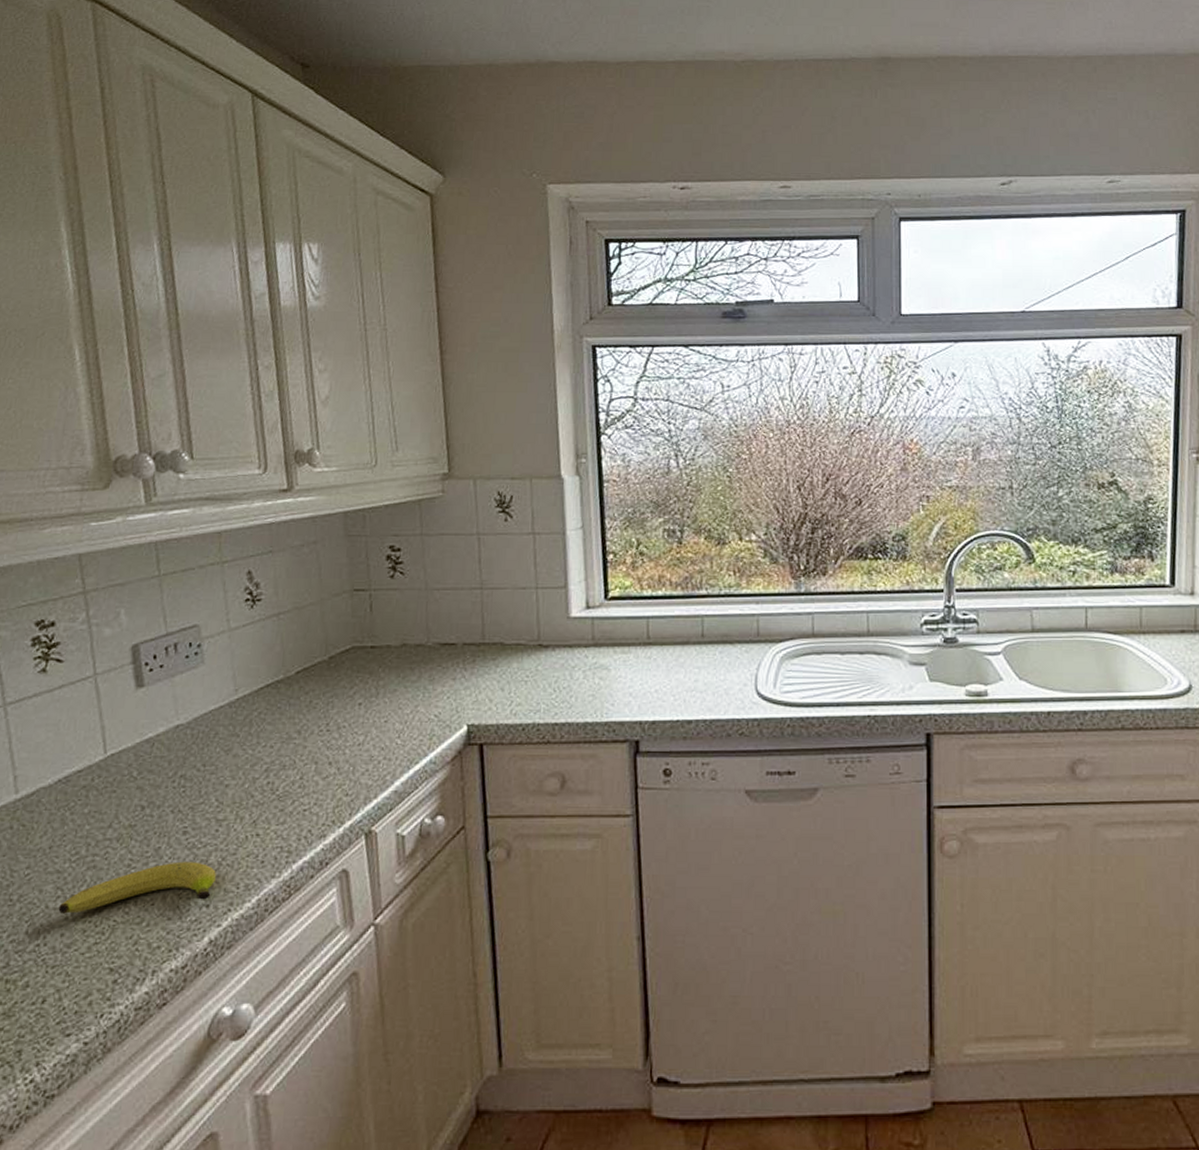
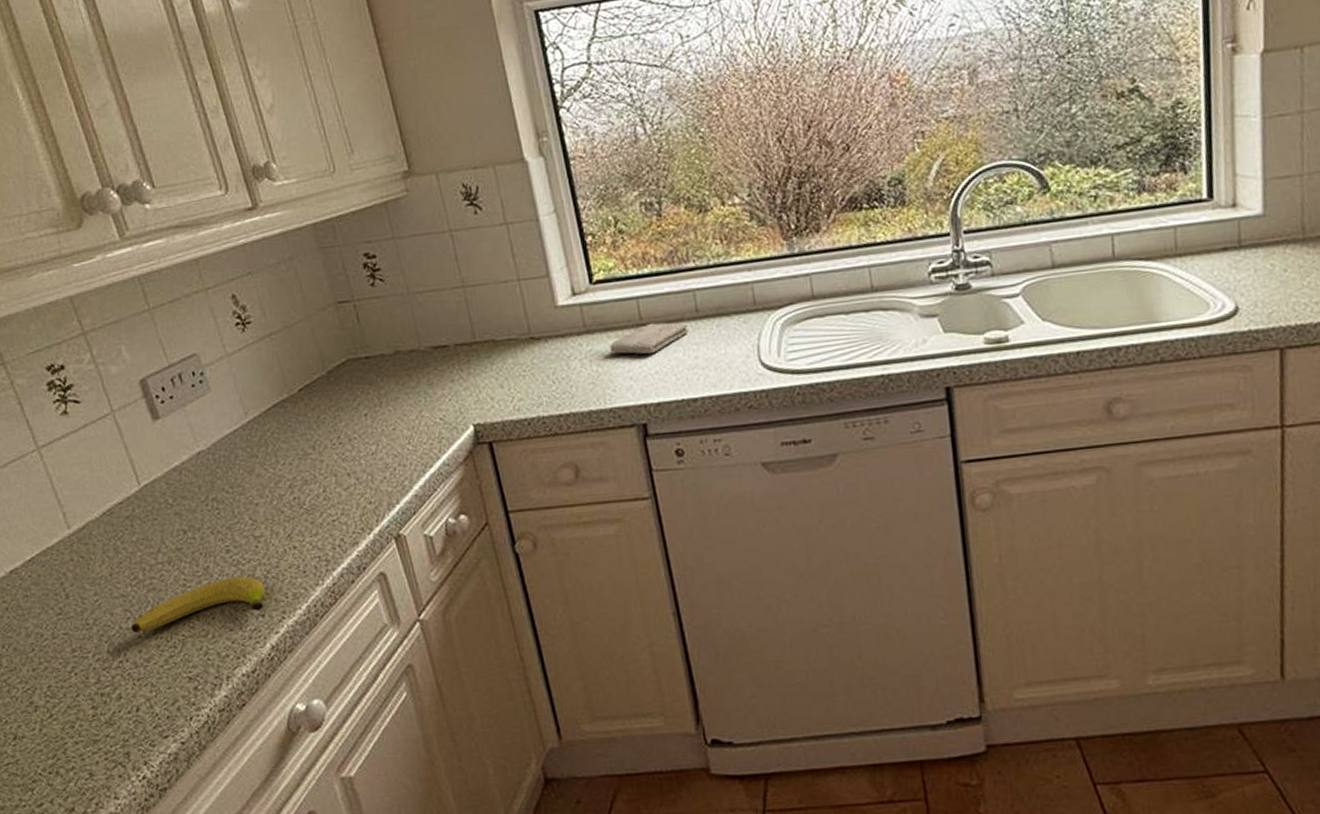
washcloth: none [614,643,692,673] -> present [610,322,689,355]

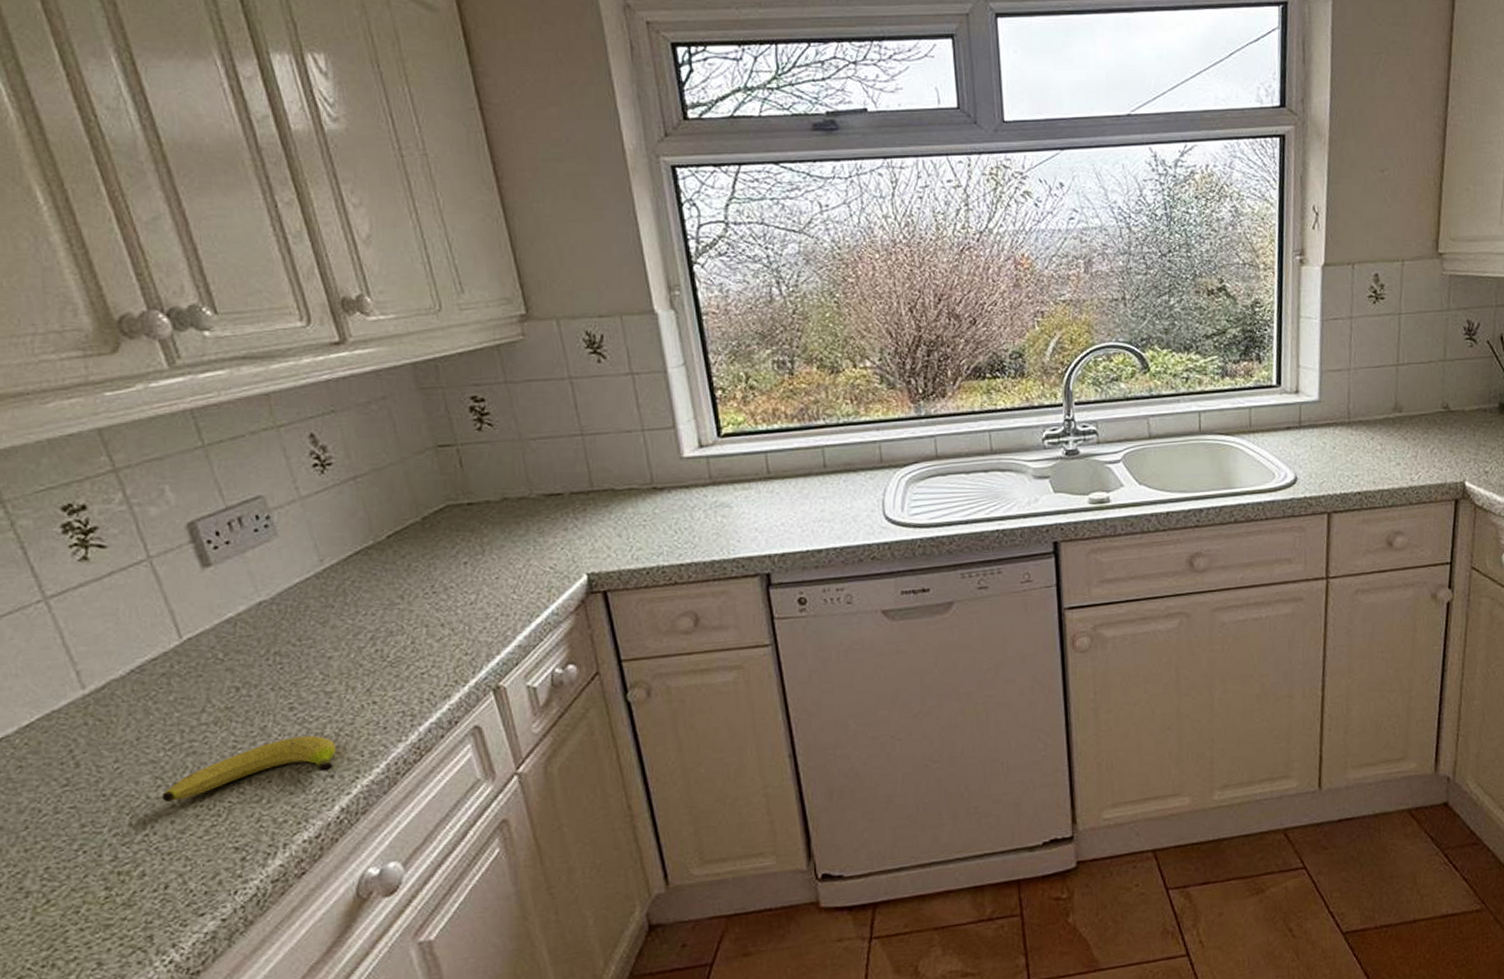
washcloth: present [610,322,689,355] -> none [736,476,816,507]

